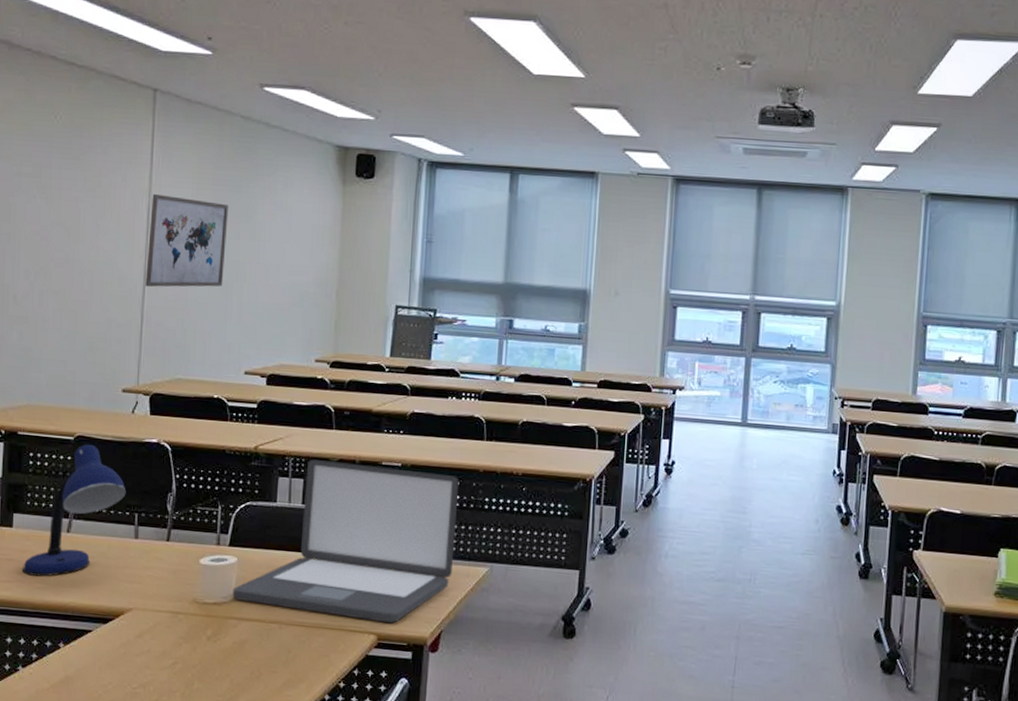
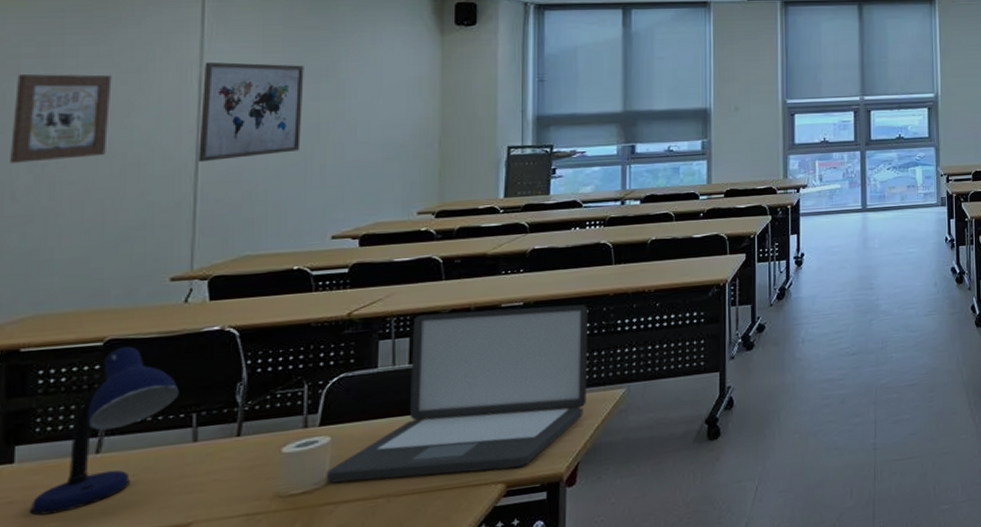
wall art: none [13,191,85,272] -> present [10,74,112,163]

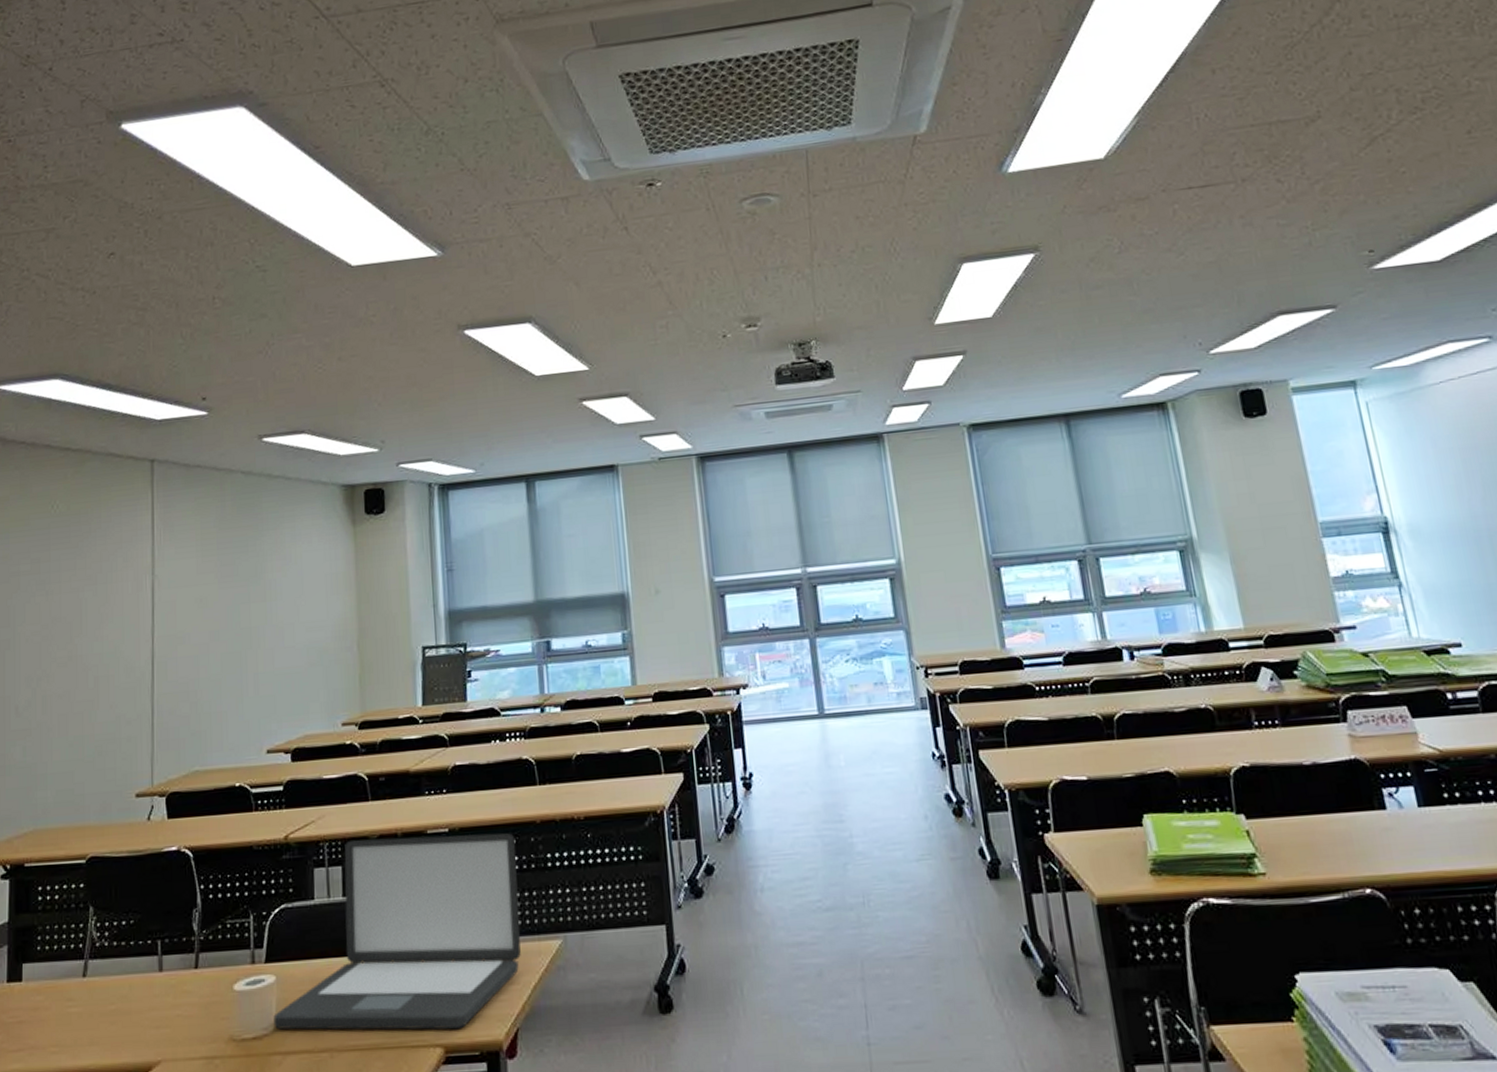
wall art: present [10,74,112,163] -> none [14,588,86,678]
desk lamp: present [29,346,179,516] -> none [34,865,146,1039]
wall art: present [199,61,304,163] -> none [154,567,237,673]

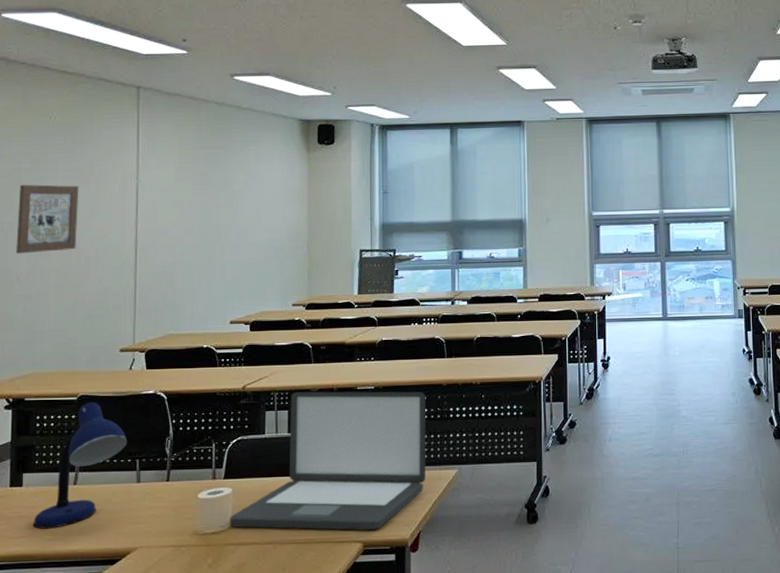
wall art: none [14,588,86,678] -> present [16,184,79,254]
desk lamp: none [34,865,146,1039] -> present [32,402,127,529]

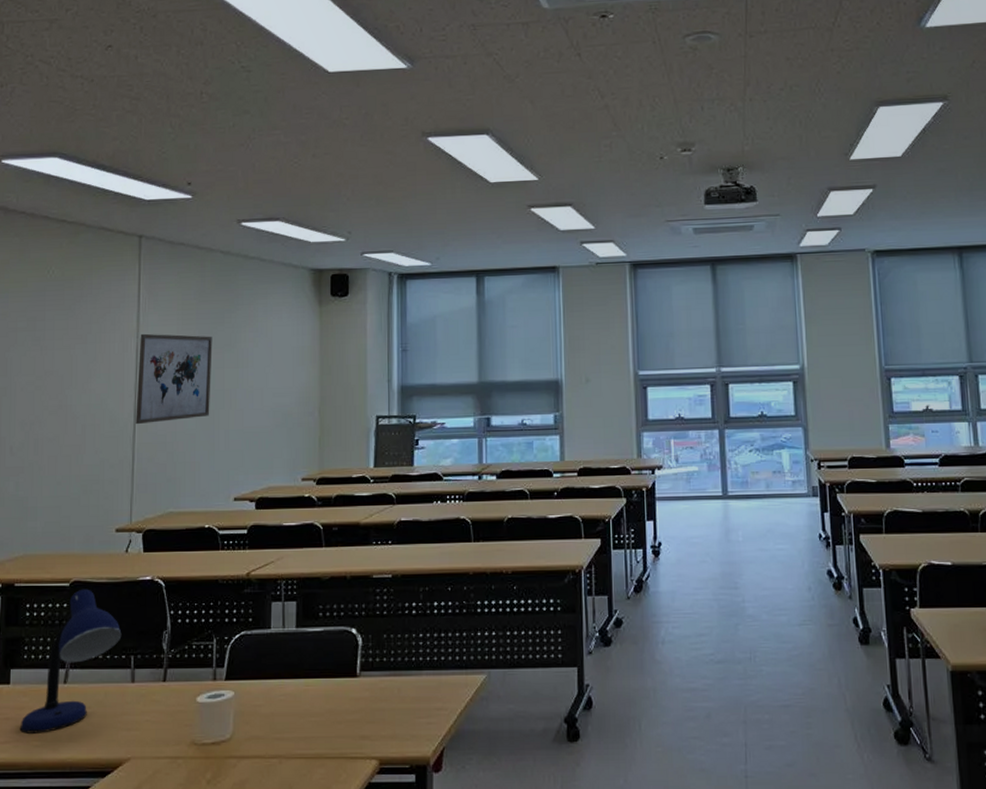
wall art: present [16,184,79,254] -> none [10,345,76,422]
wall art: none [137,175,209,257] -> present [136,333,213,425]
laptop: present [229,391,426,531] -> none [231,579,451,746]

